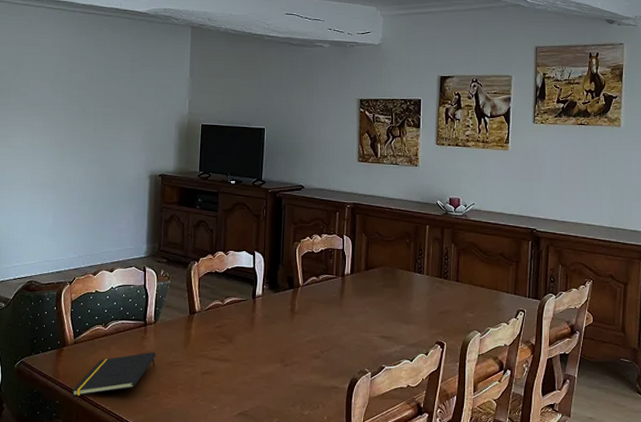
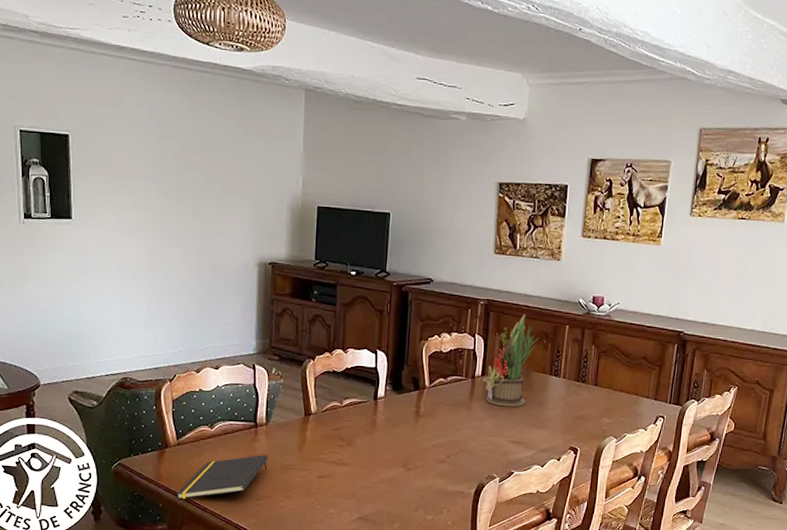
flower arrangement: none [352,216,403,303] -> present [483,314,540,407]

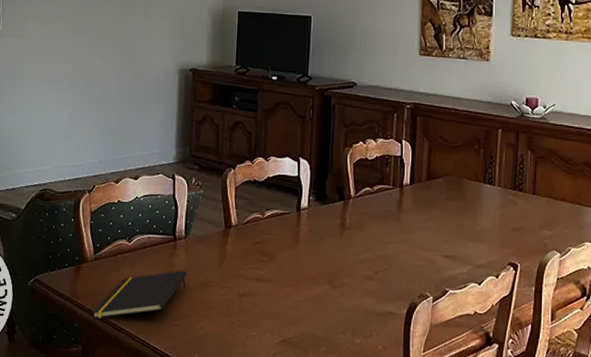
flower arrangement: present [483,314,540,407] -> none [412,118,471,218]

